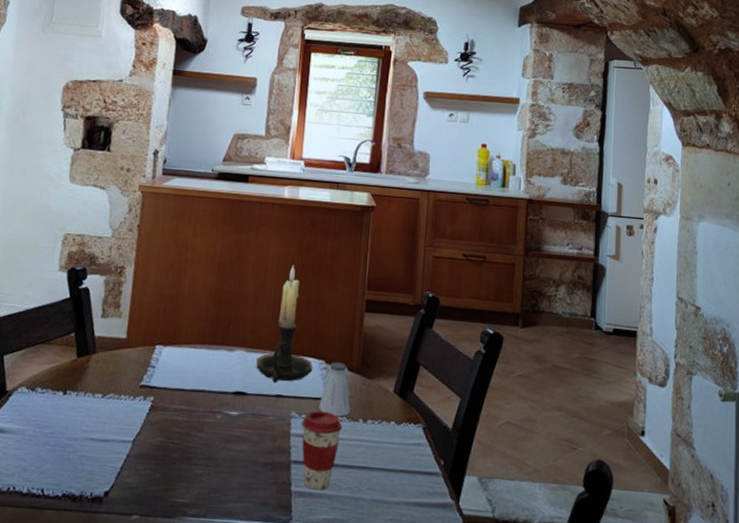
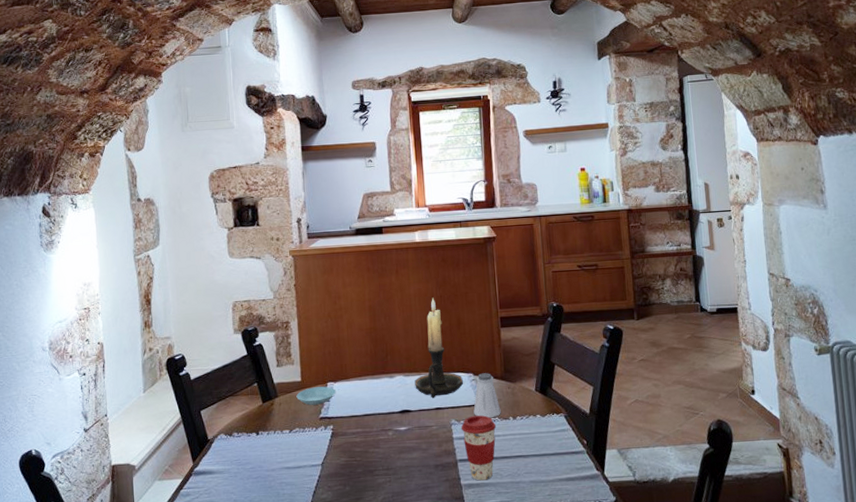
saucer: none [117,348,165,370] -> present [296,386,337,405]

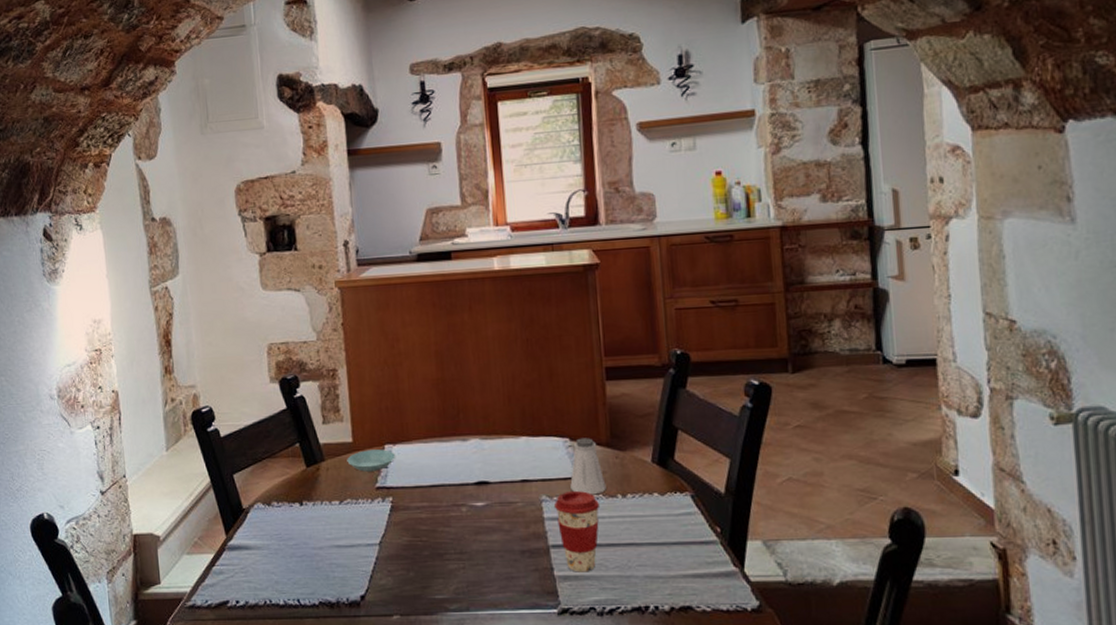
candle holder: present [415,298,463,399] -> none [494,342,556,469]

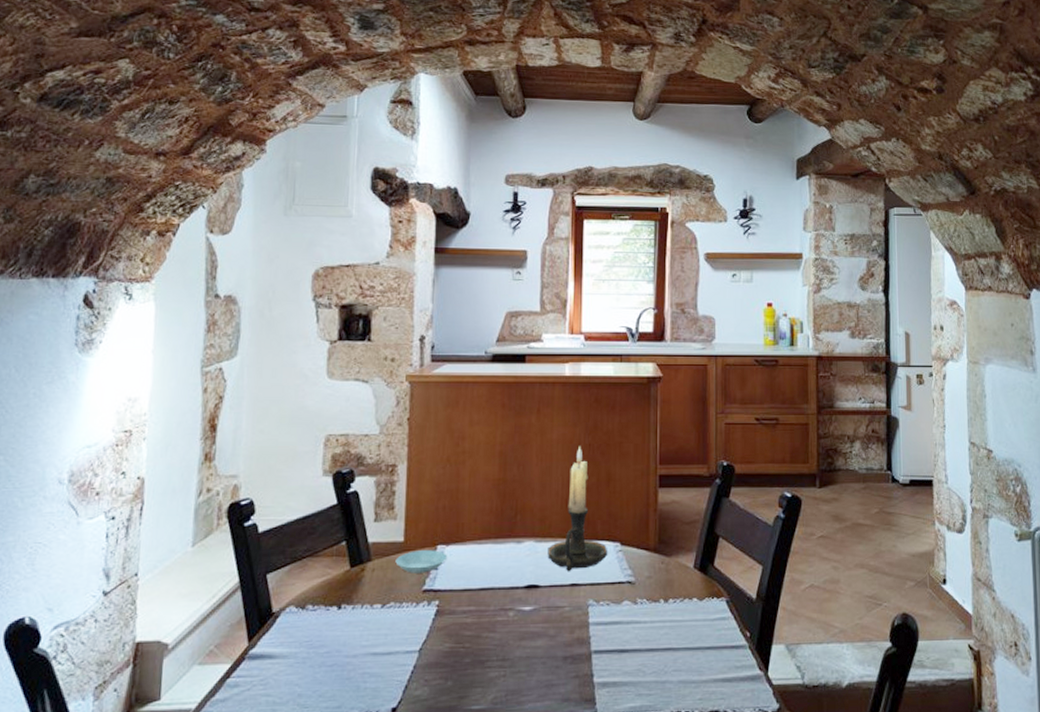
candle holder: none [494,342,556,469] -> present [547,447,607,572]
coffee cup: present [553,490,601,573] -> none [599,595,644,679]
saltshaker: present [570,438,606,495] -> none [617,543,651,600]

